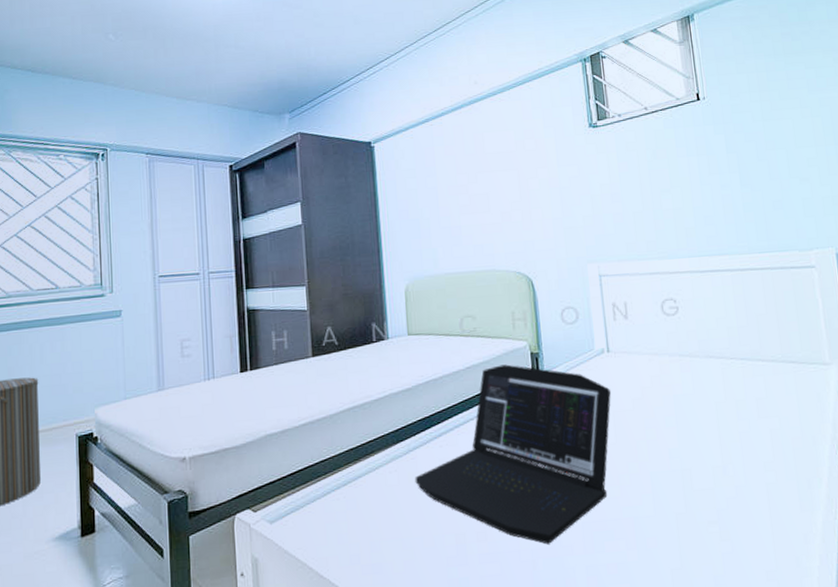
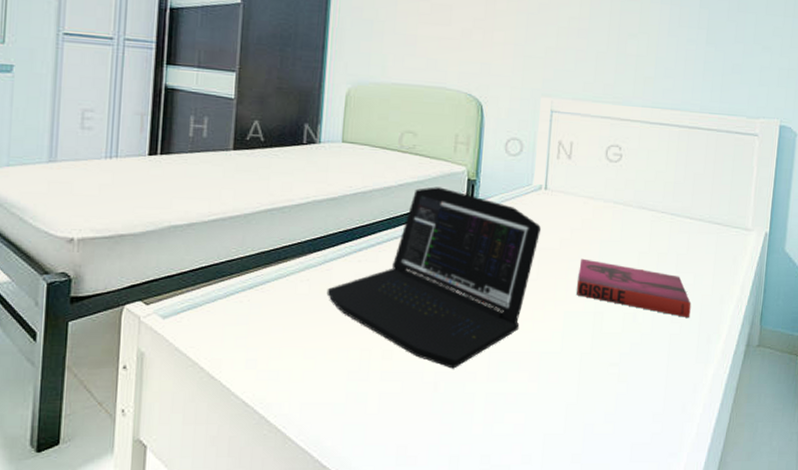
hardback book: none [656,416,784,464] -> present [577,258,691,318]

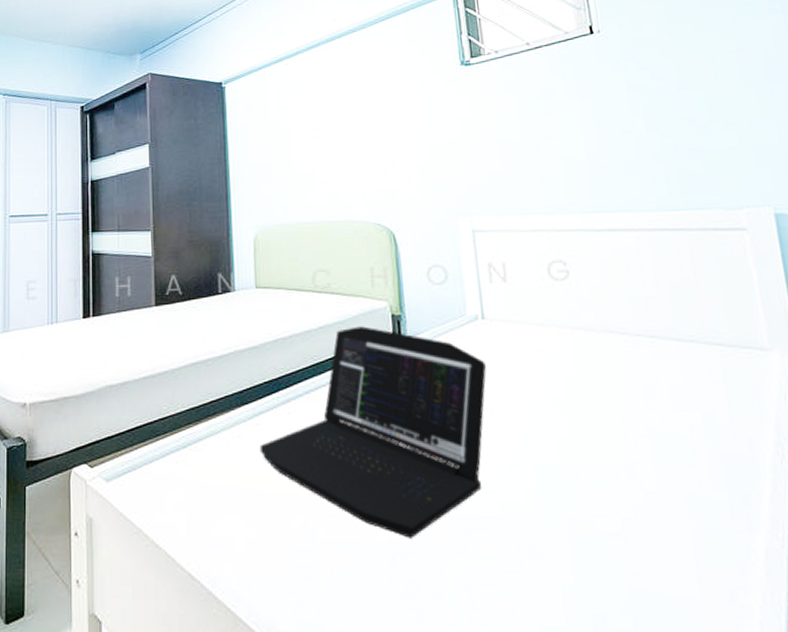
hardback book: present [577,258,691,318] -> none [542,398,710,470]

